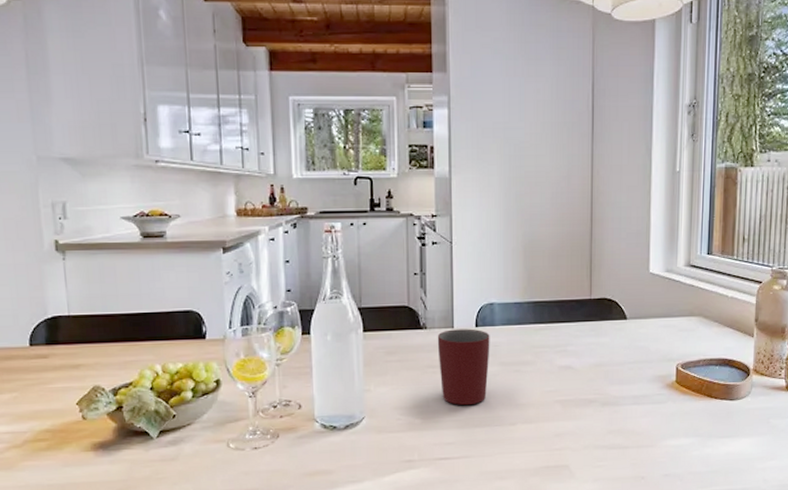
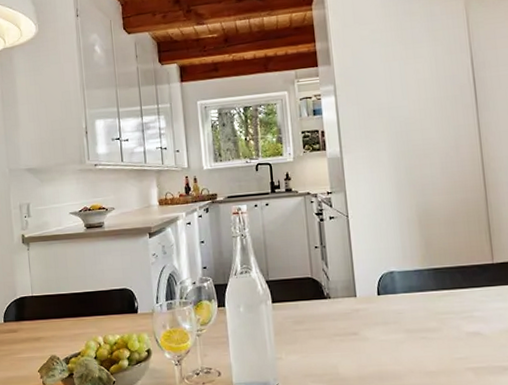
mug: present [437,329,490,405] -> none [341,297,395,373]

